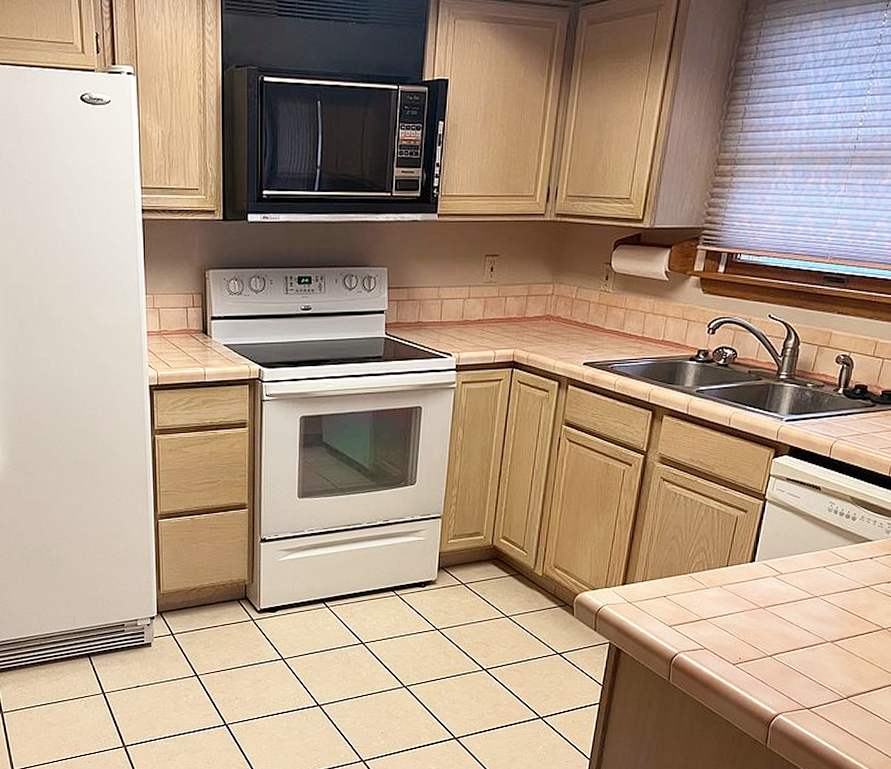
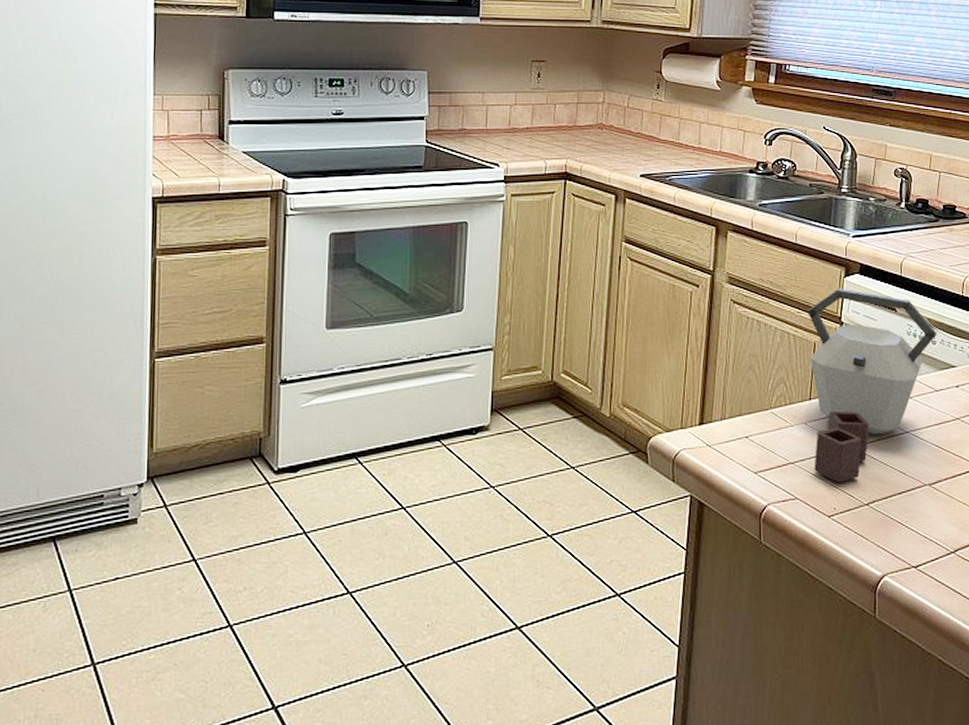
kettle: none [724,468,859,637] -> present [807,288,937,483]

